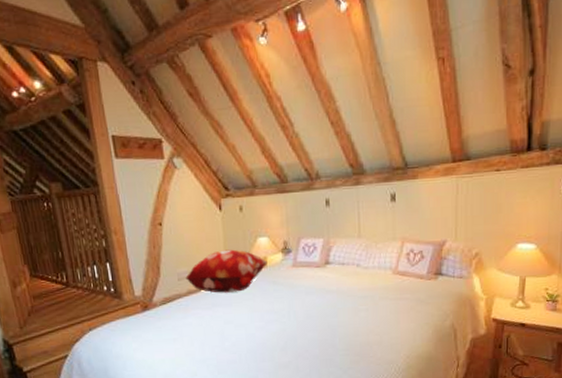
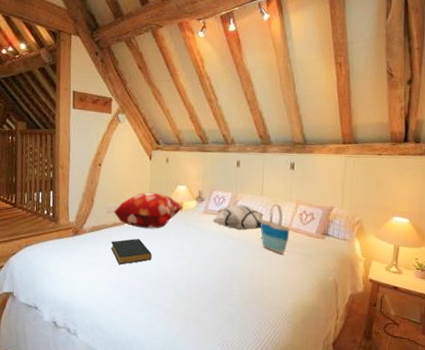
hardback book: none [187,305,238,338] -> present [110,238,152,265]
decorative pillow: none [304,250,364,282] -> present [212,204,264,231]
tote bag: none [360,245,397,303] -> present [260,204,290,255]

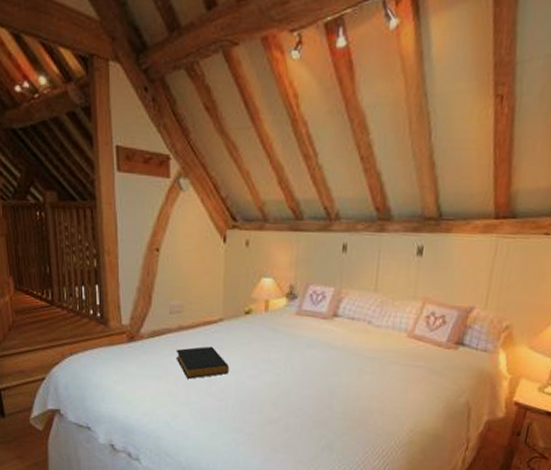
decorative pillow: present [113,192,183,229] -> none [178,286,269,335]
decorative pillow: present [212,204,264,231] -> none [308,303,377,338]
tote bag: present [260,204,290,255] -> none [371,303,412,369]

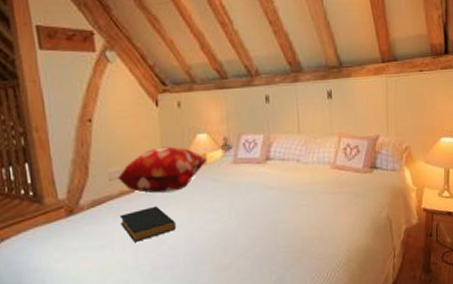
decorative pillow: none [178,286,269,335] -> present [117,146,207,193]

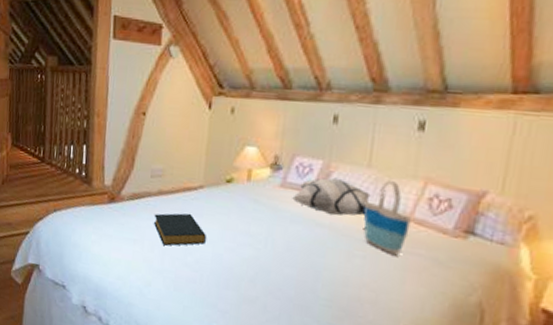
decorative pillow: present [117,146,207,193] -> none [159,152,252,203]
decorative pillow: none [245,146,304,178] -> present [292,177,371,216]
tote bag: none [300,140,335,198] -> present [363,181,411,256]

